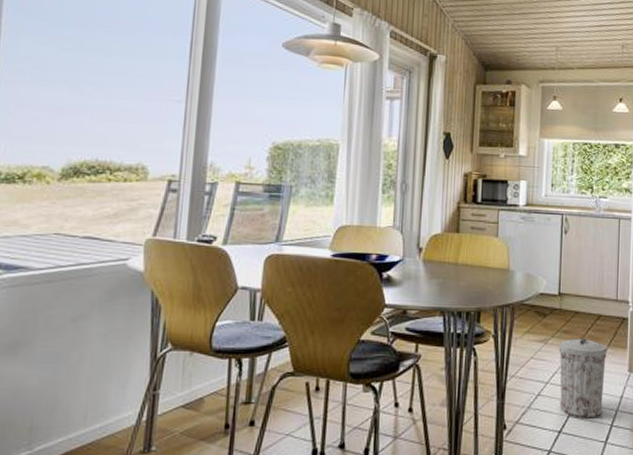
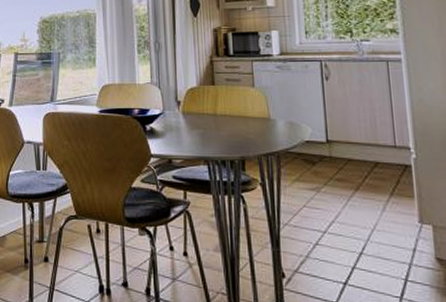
trash can: present [559,338,607,419] -> none [334,186,393,272]

